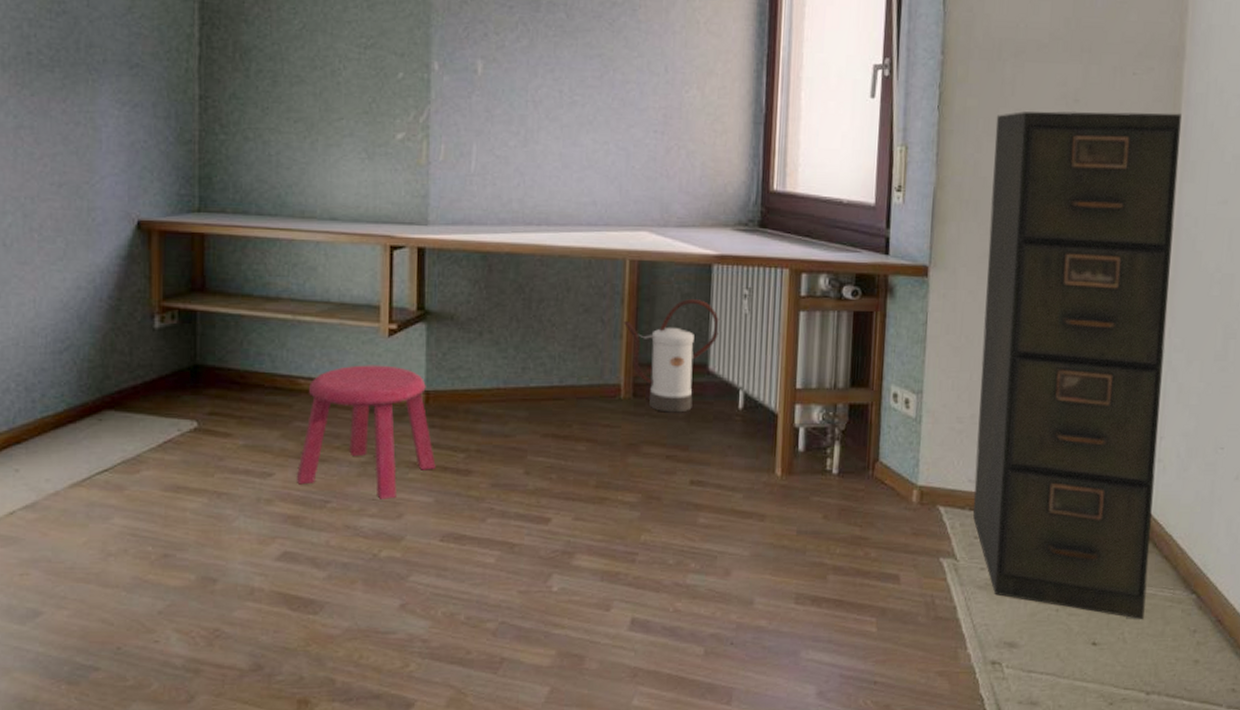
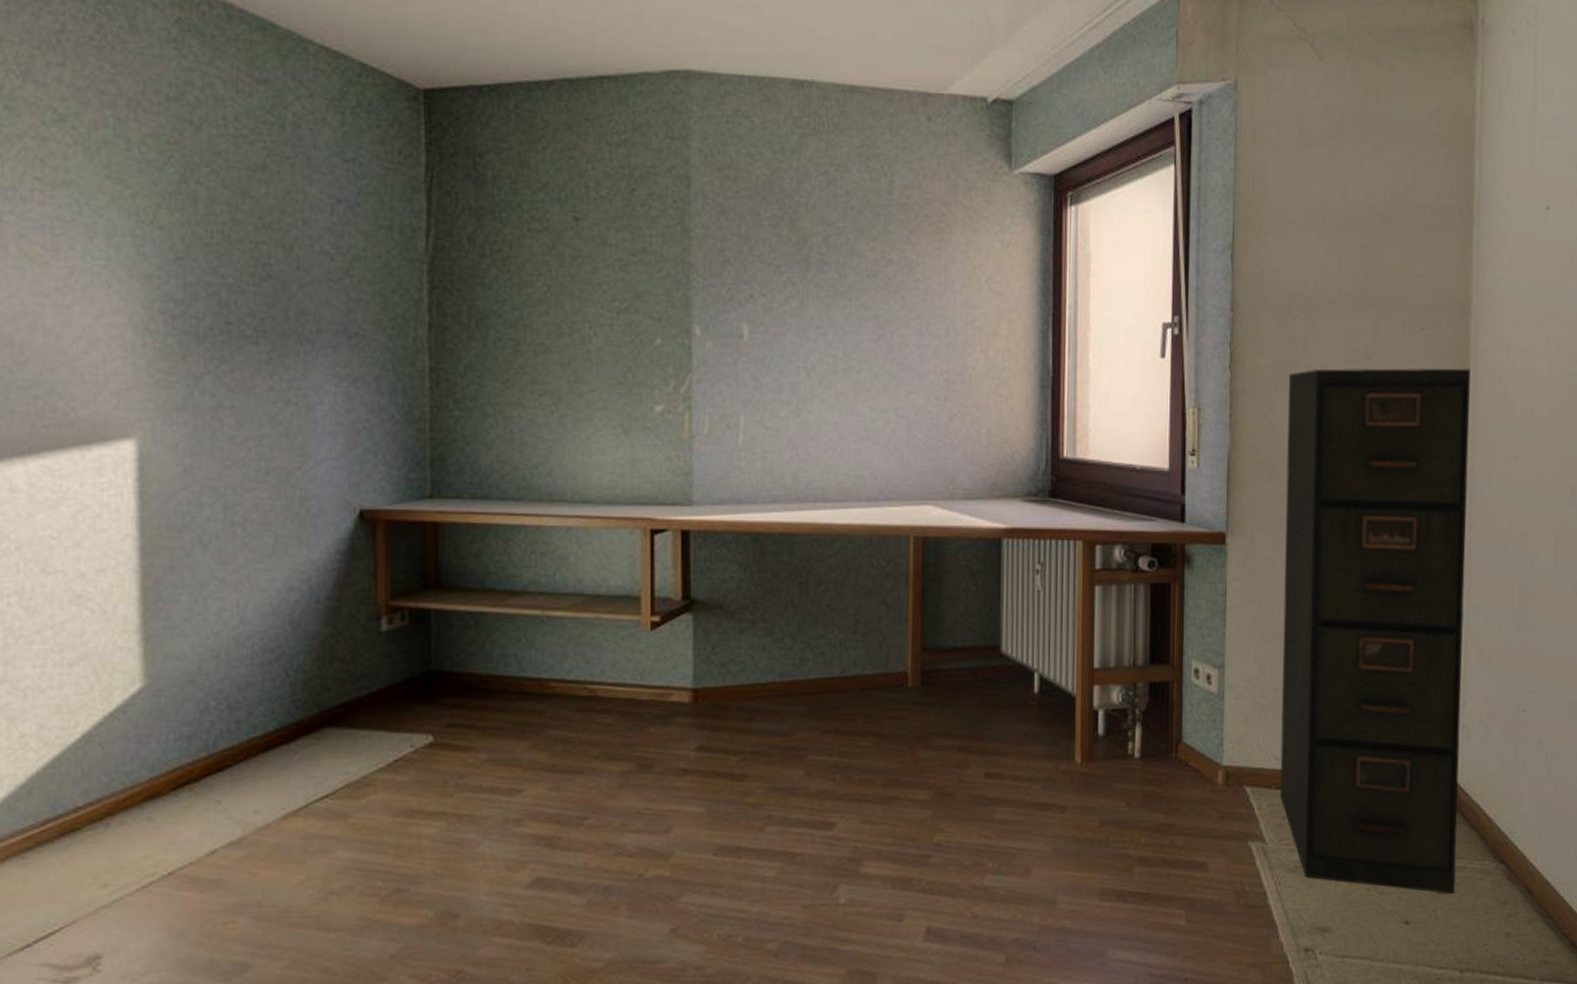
stool: present [296,365,436,499] -> none [548,662,707,812]
watering can: present [623,299,720,413] -> none [908,577,1012,701]

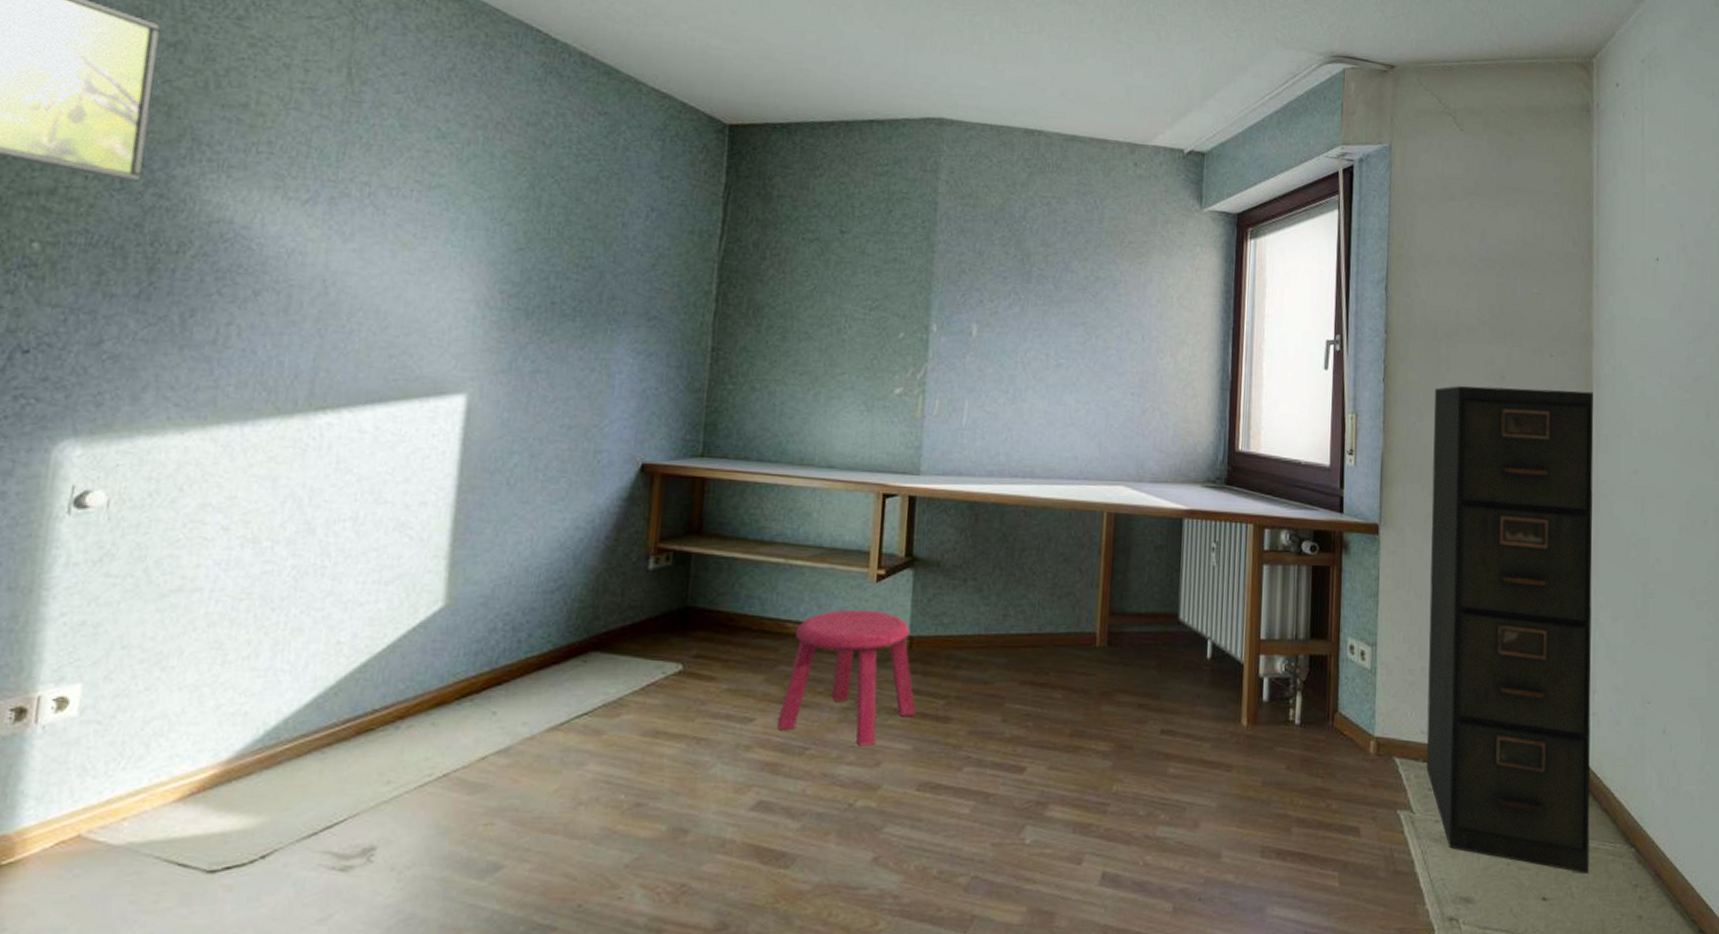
stool: none [548,662,707,812] -> present [776,609,916,746]

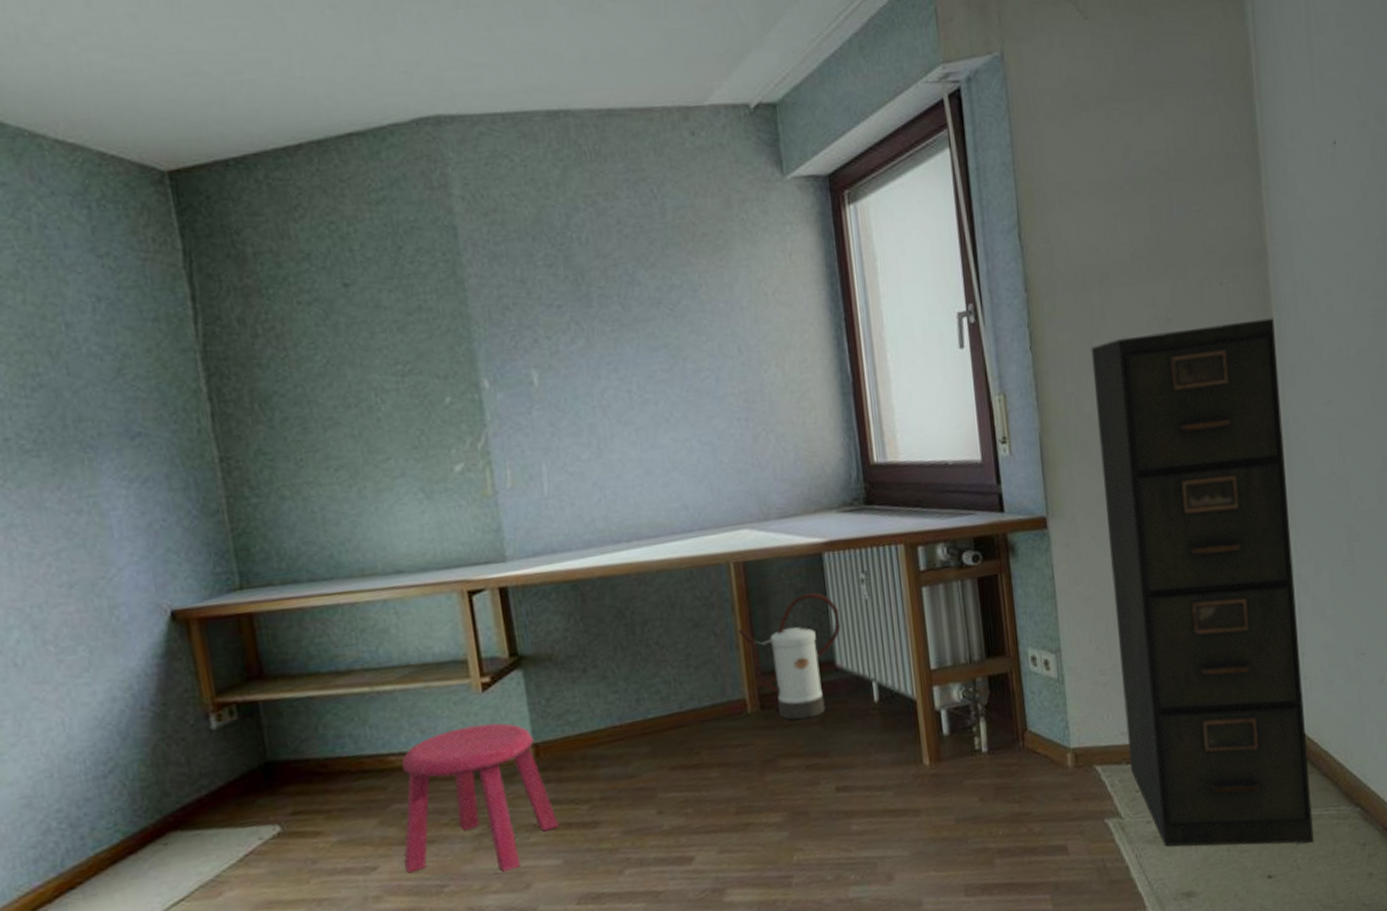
watering can: none [1099,551,1190,662] -> present [737,592,842,720]

